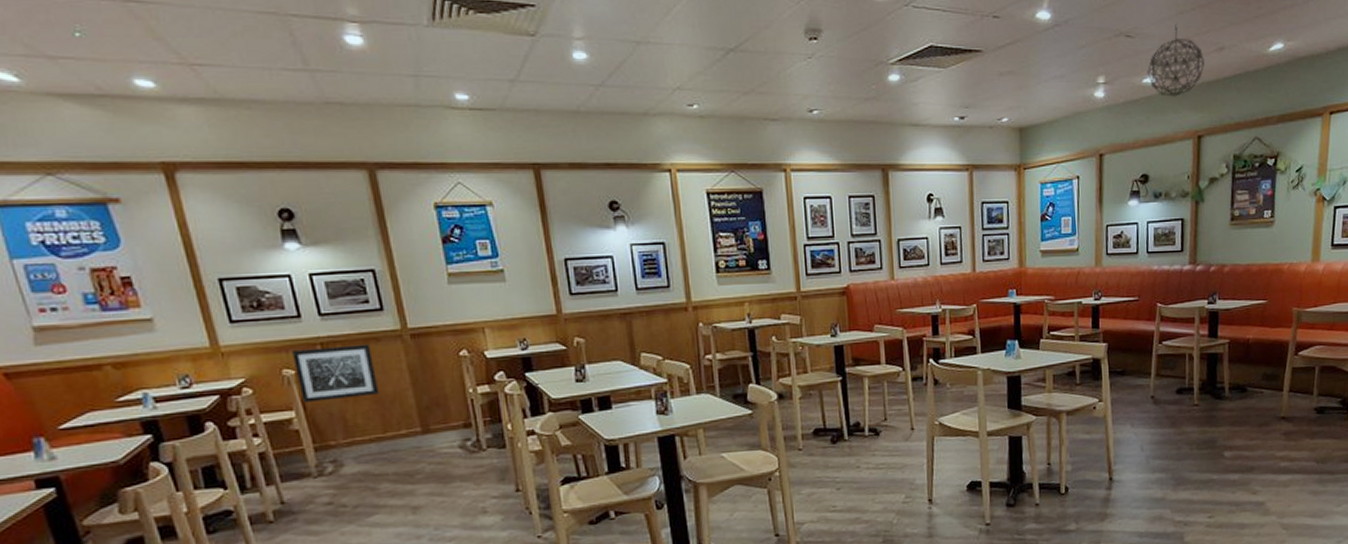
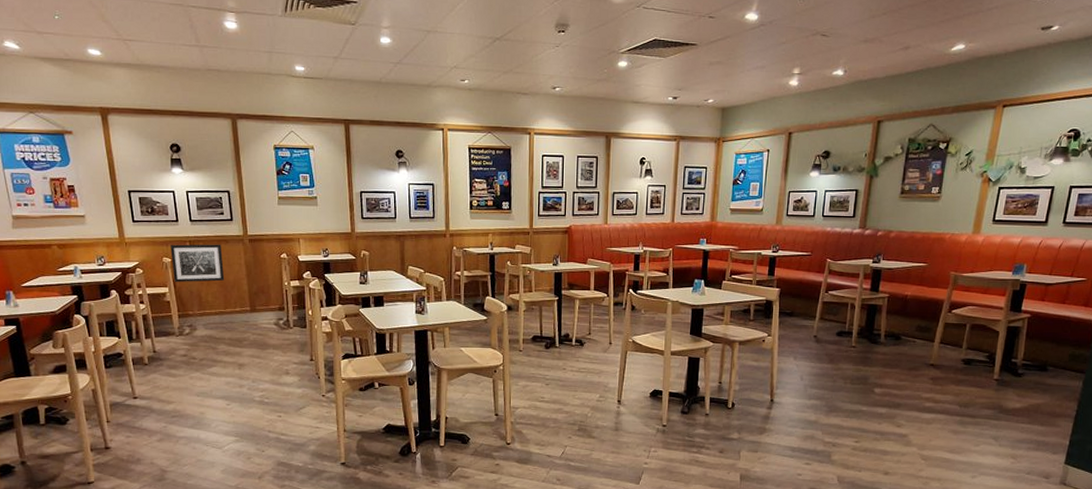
pendant light: present [1147,23,1205,97] -> none [838,25,890,87]

